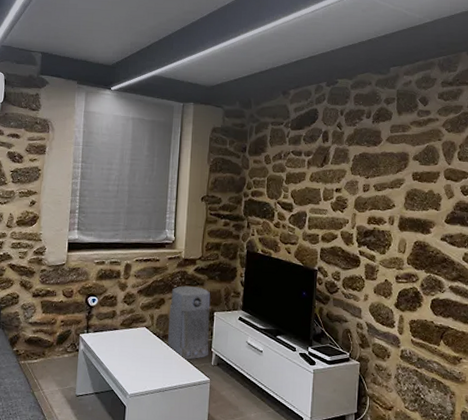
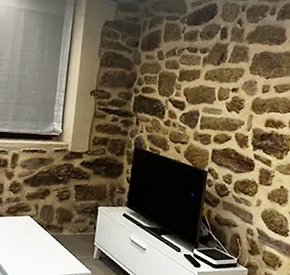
air purifier: present [168,286,211,360] -> none [51,178,95,252]

